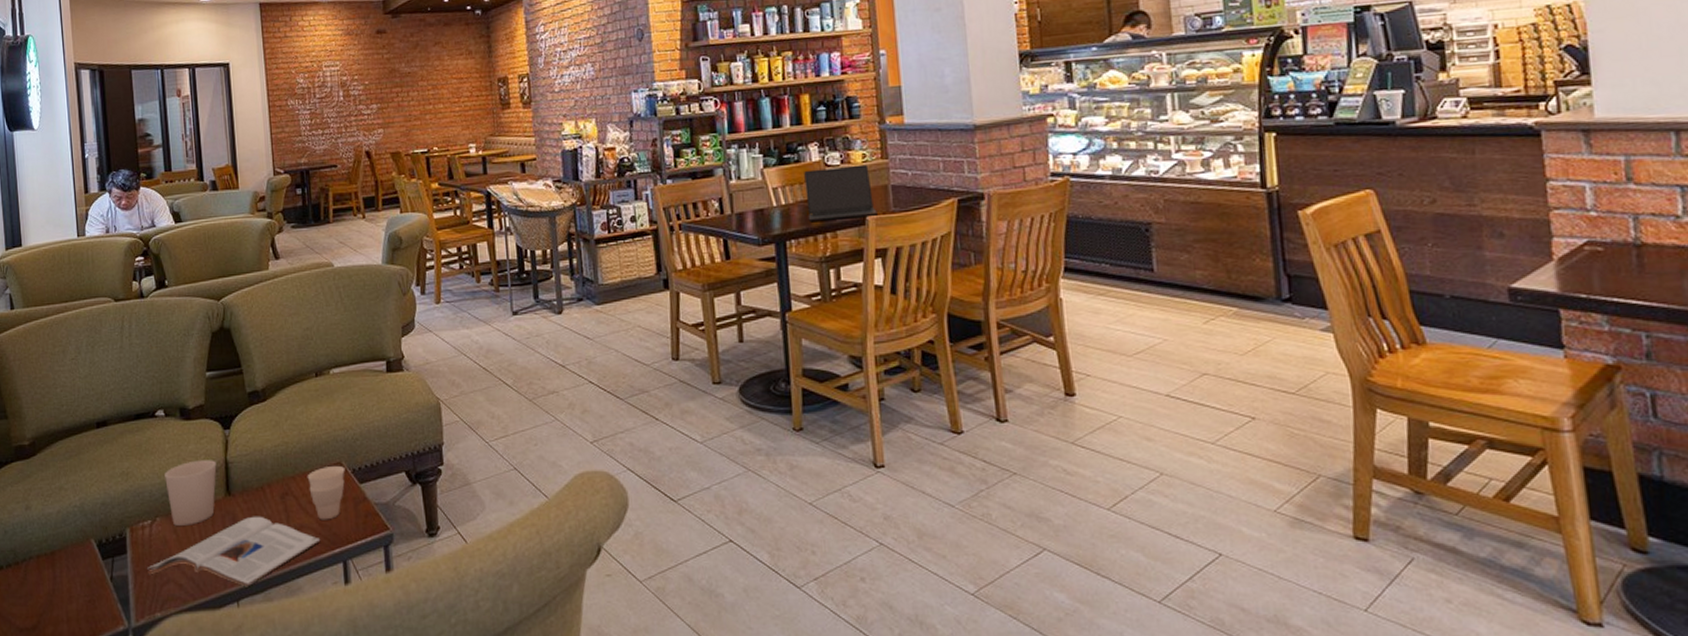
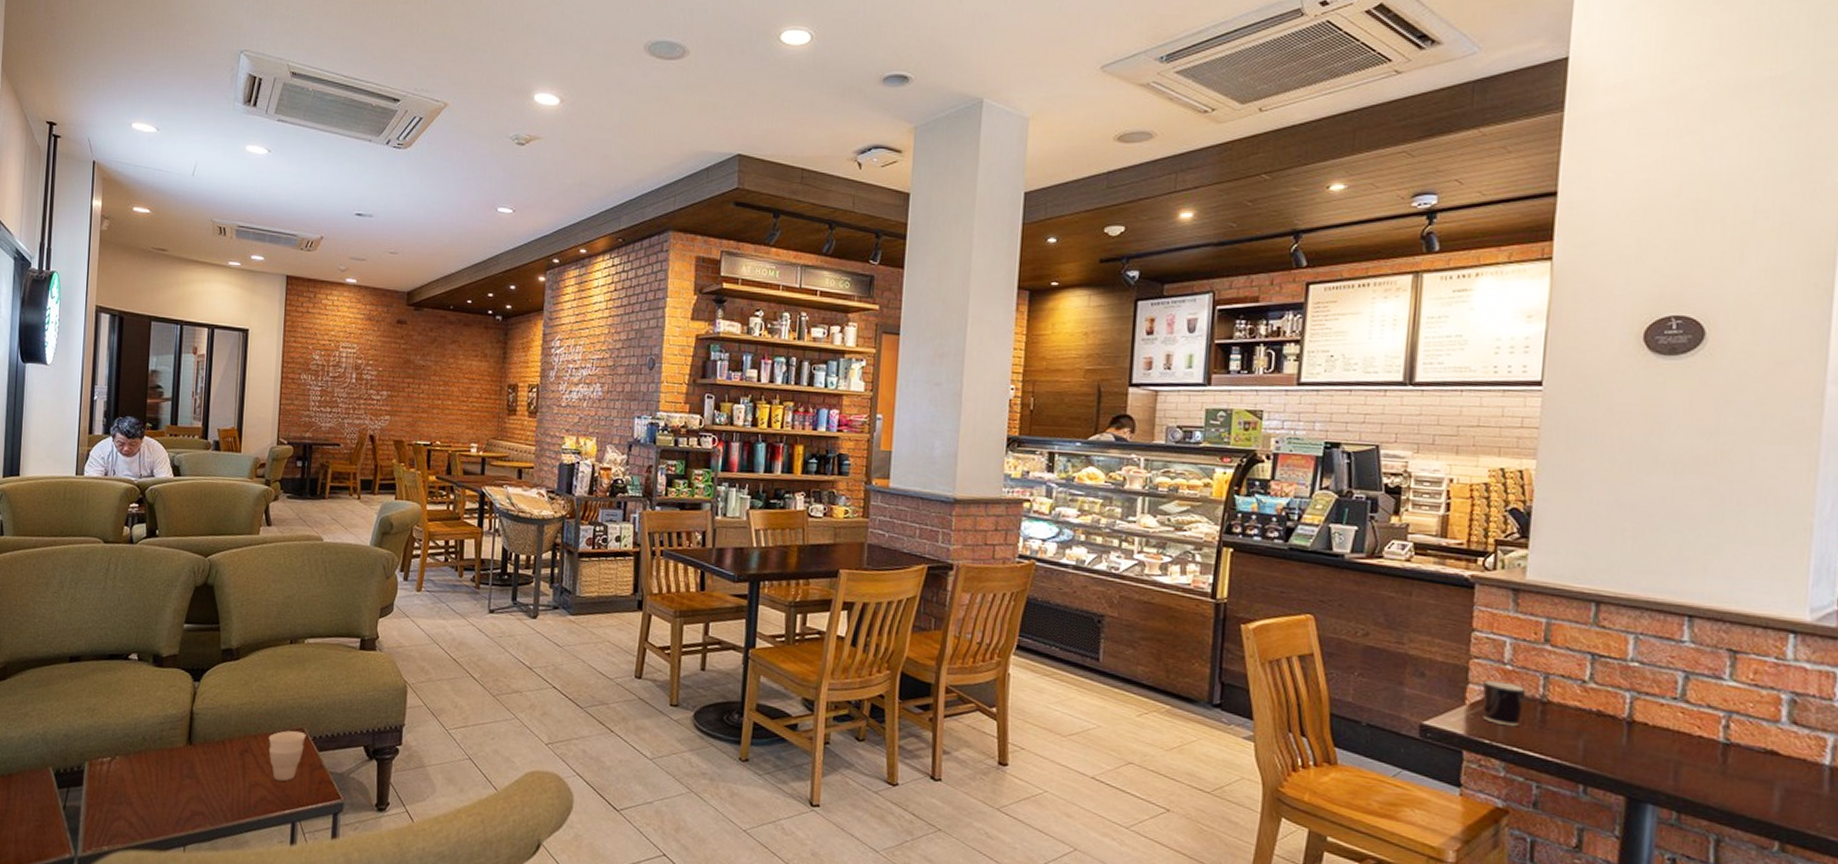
magazine: present [146,516,321,587] -> none [99,767,273,834]
dixie cup: present [164,460,217,527] -> none [129,706,182,769]
laptop: present [804,164,878,221] -> none [784,517,851,570]
mug: none [1567,230,1617,277] -> present [1482,680,1526,727]

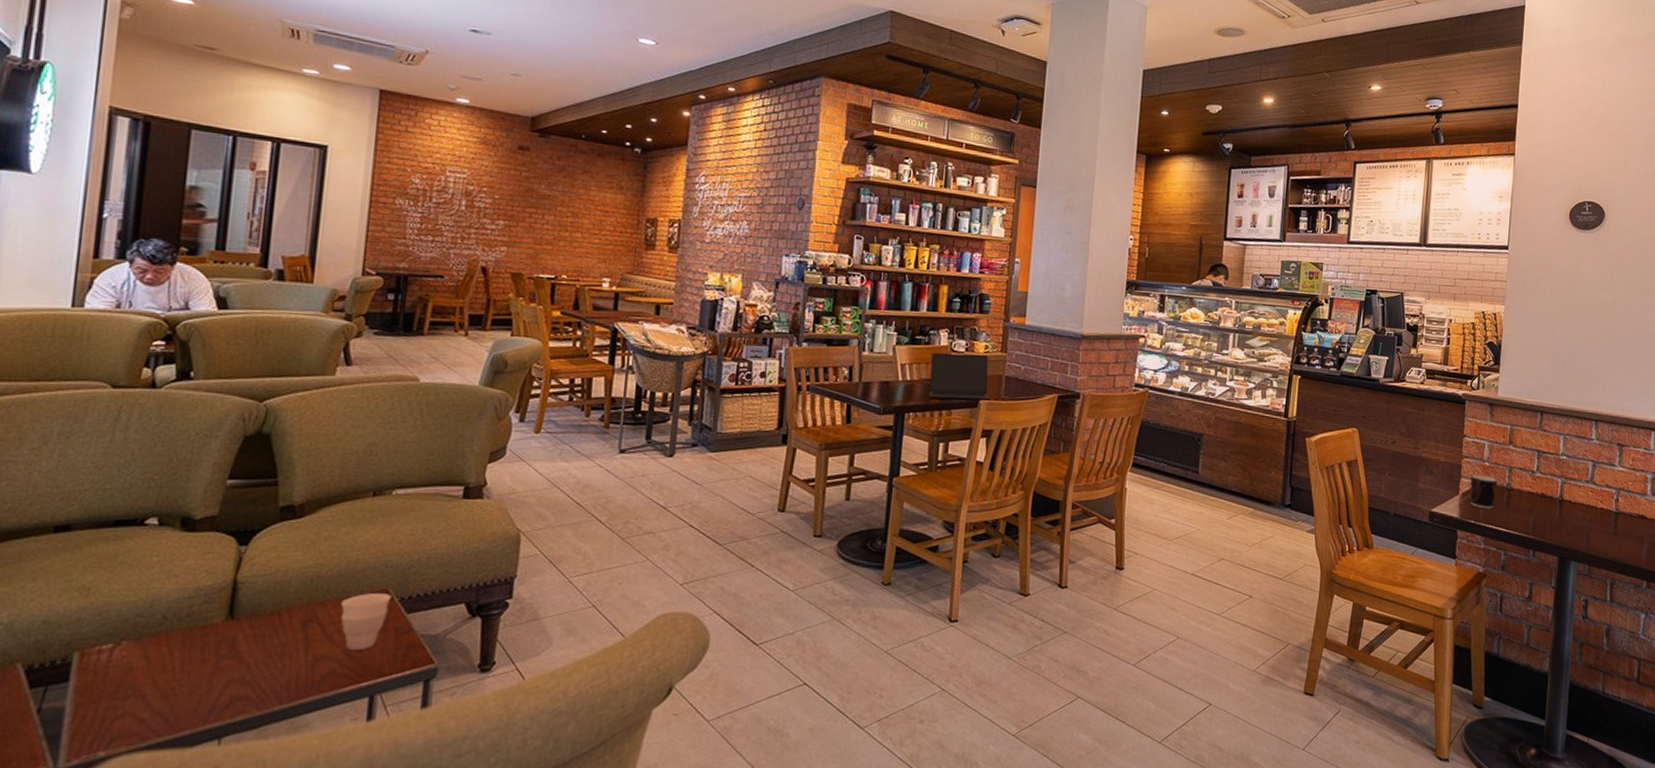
laptop: none [784,517,851,570] -> present [928,352,990,401]

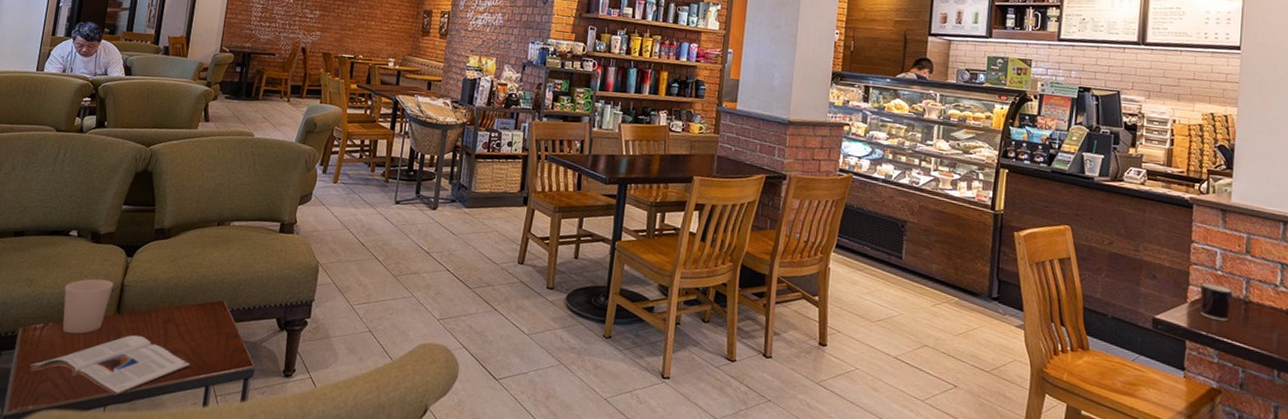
magazine: none [94,643,345,723] -> present [28,335,191,396]
dixie cup: none [143,578,221,653] -> present [62,279,114,335]
cup: present [340,592,392,651] -> none [190,303,225,349]
laptop: present [928,352,990,401] -> none [648,131,703,177]

